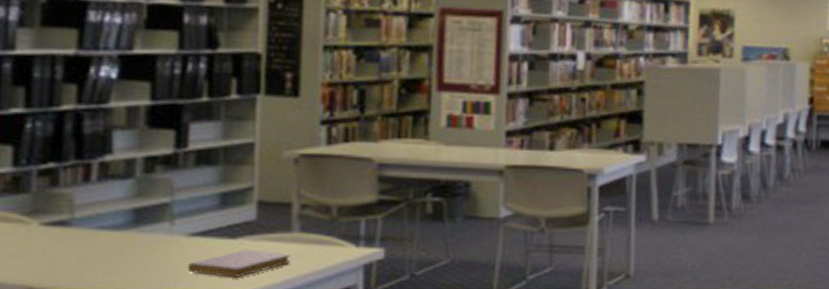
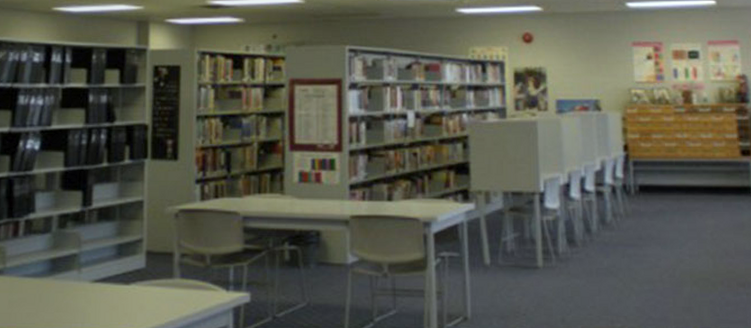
notebook: present [187,249,291,279] -> none [91,294,173,320]

